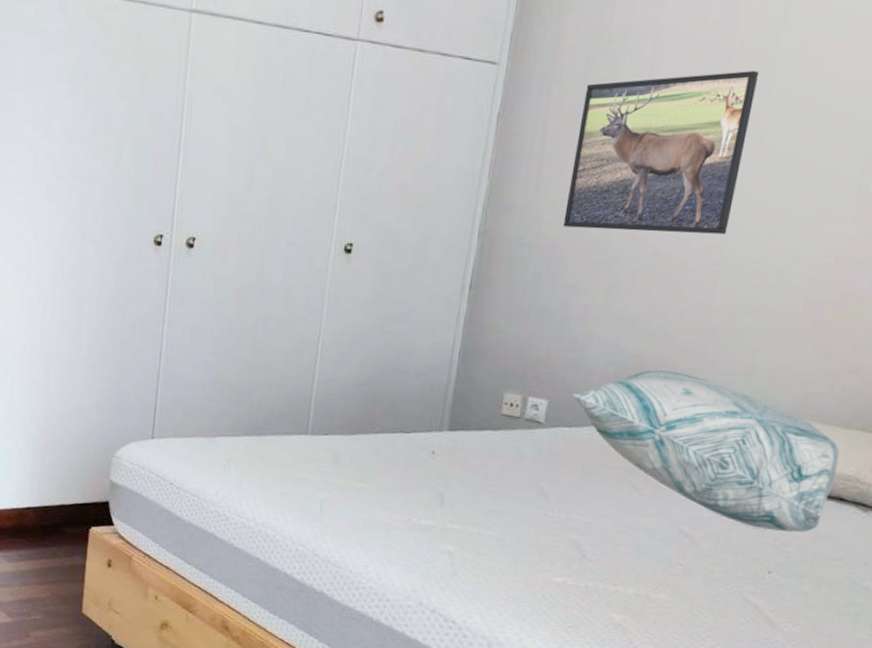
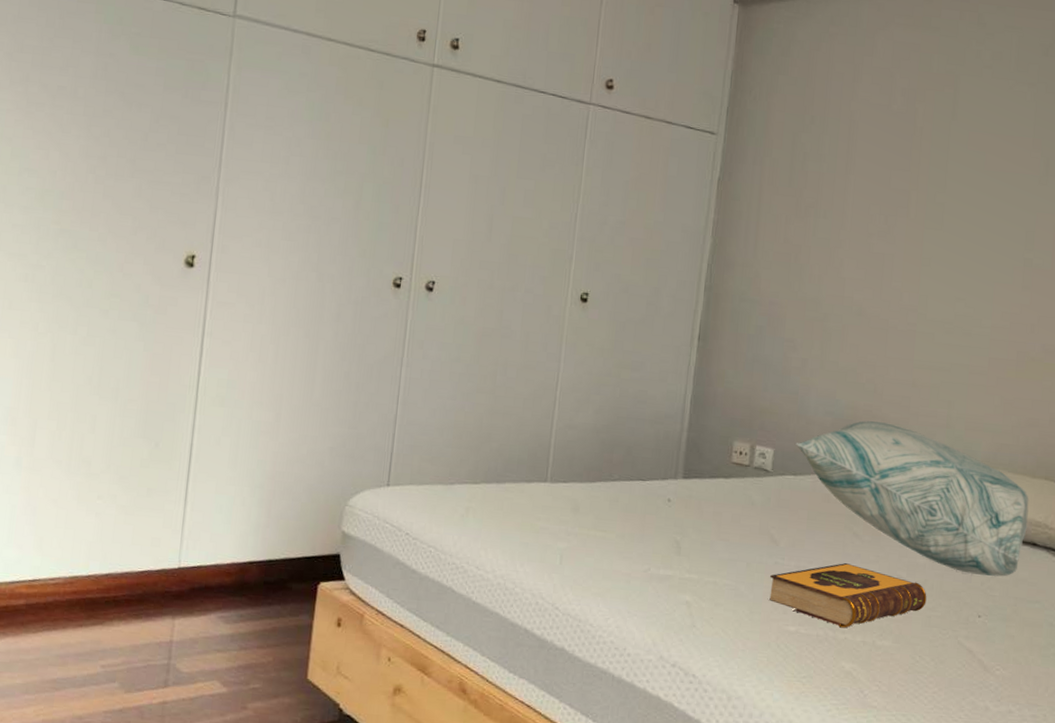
hardback book: none [535,516,711,581] -> present [768,563,927,628]
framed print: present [563,70,760,235] -> none [780,154,937,297]

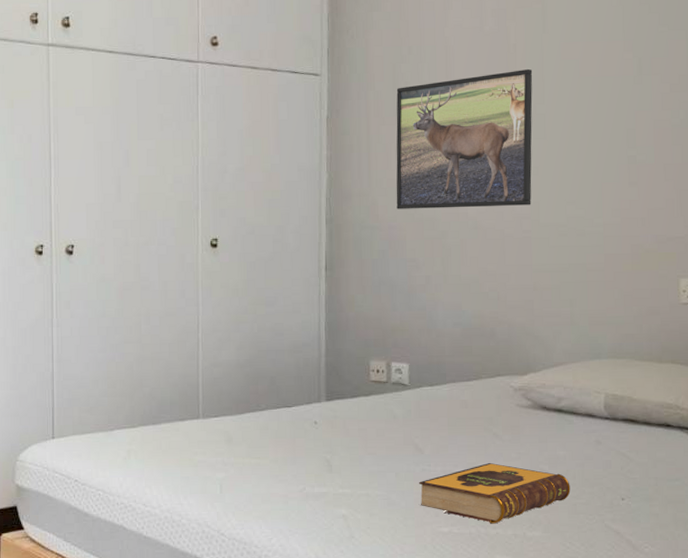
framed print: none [780,154,937,297] -> present [396,68,533,209]
decorative pillow: present [795,421,1029,577] -> none [429,327,660,461]

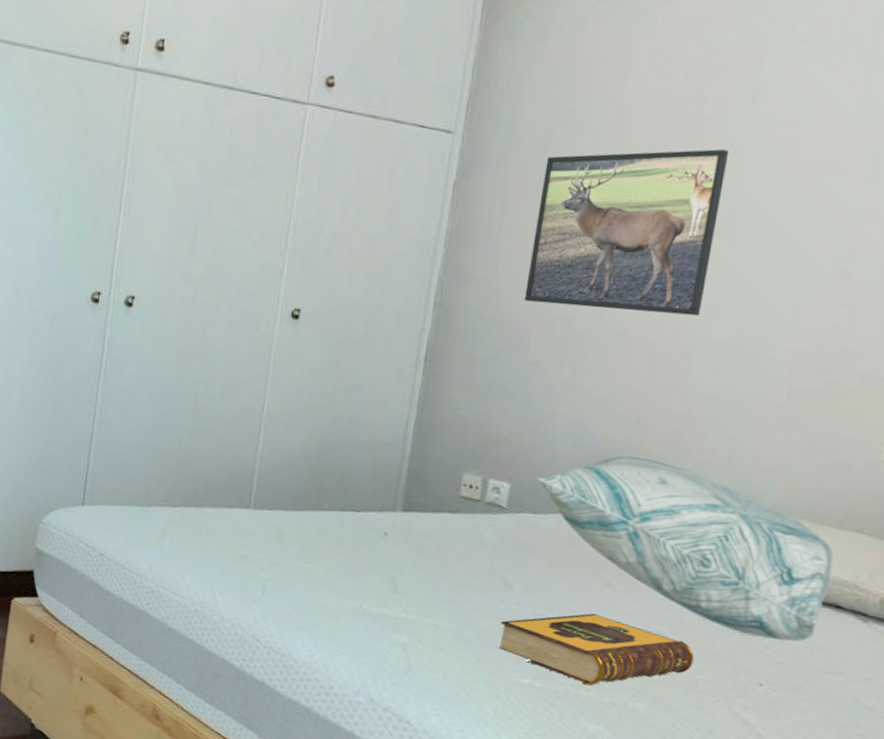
decorative pillow: none [429,327,660,461] -> present [537,456,834,642]

